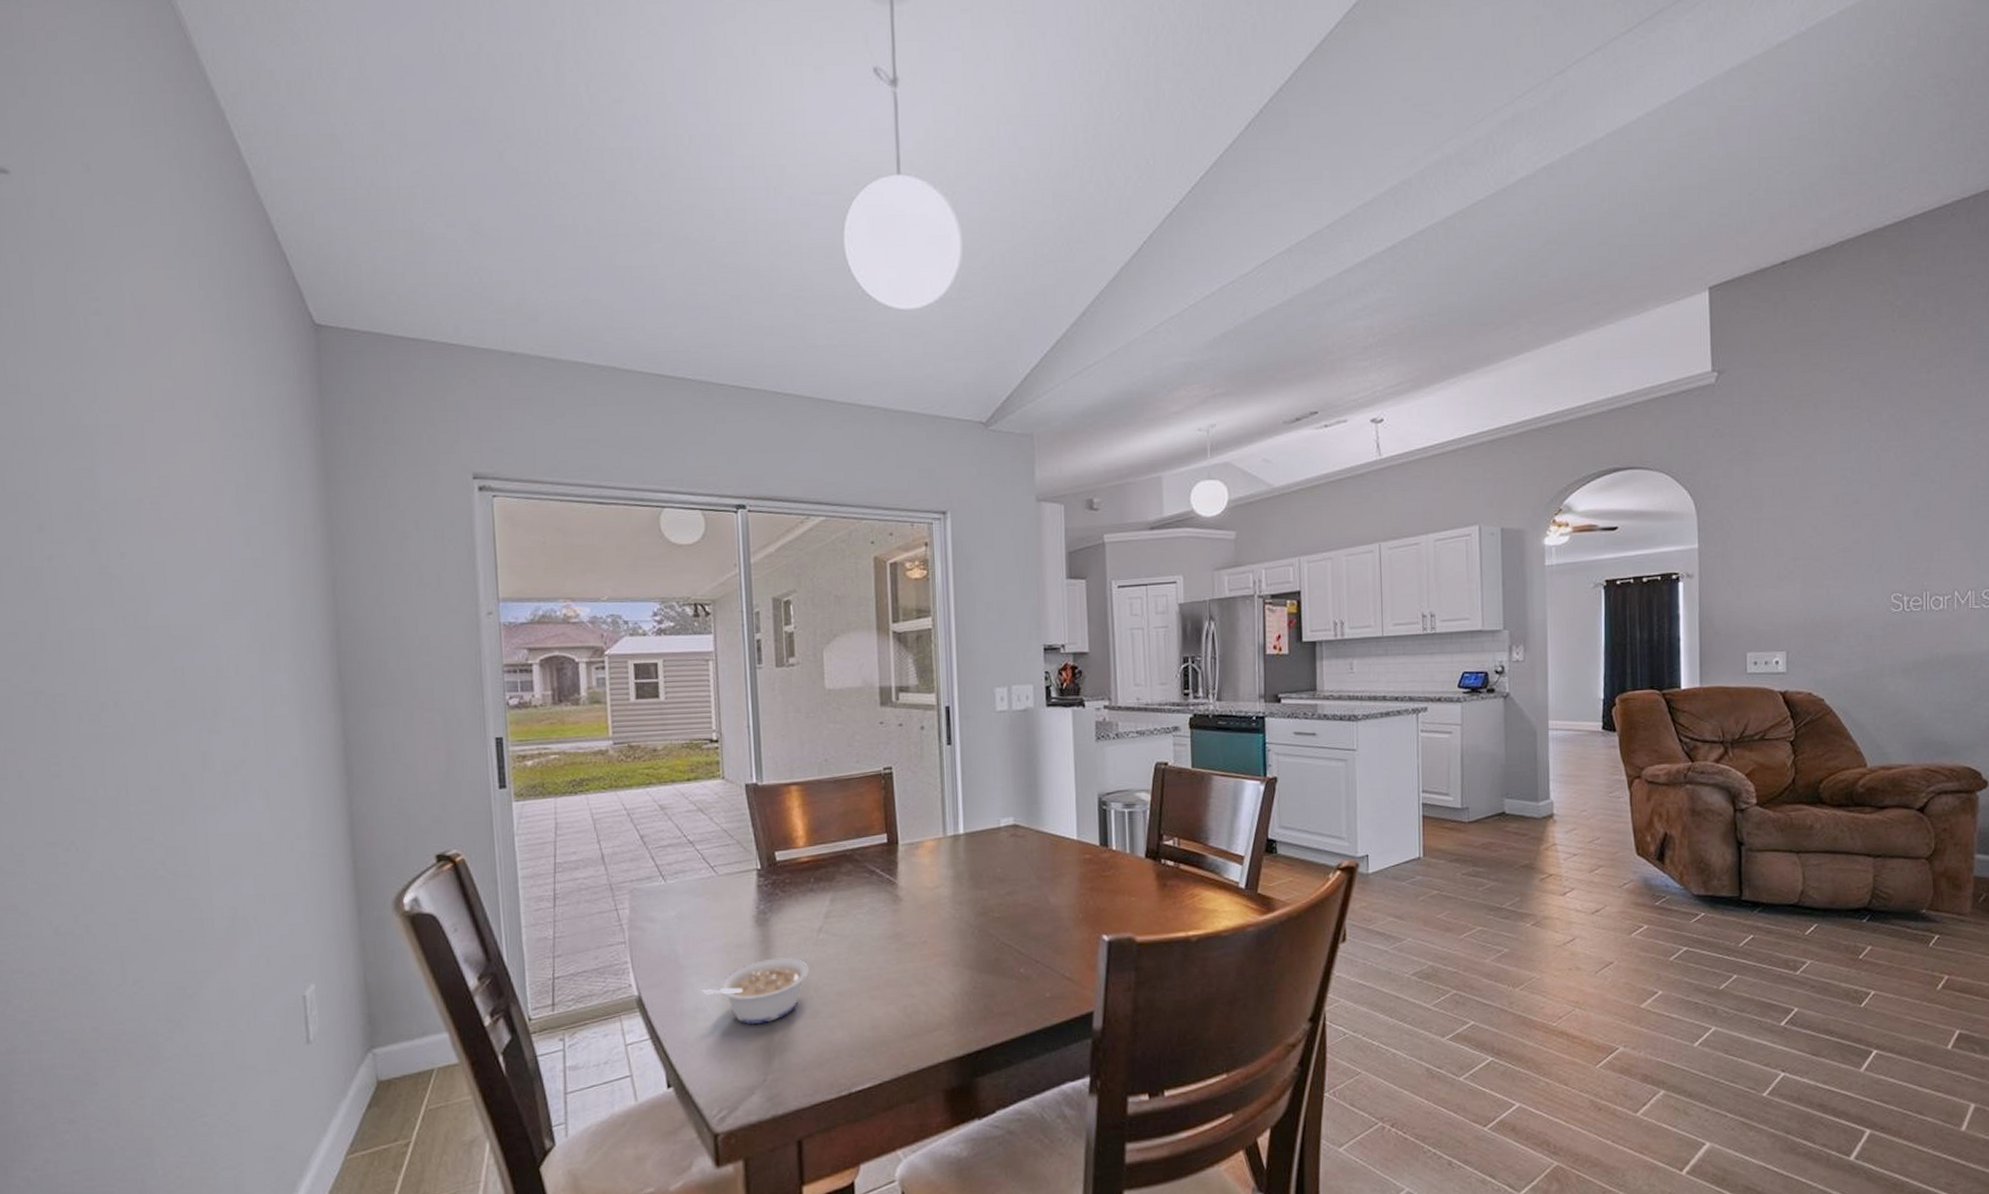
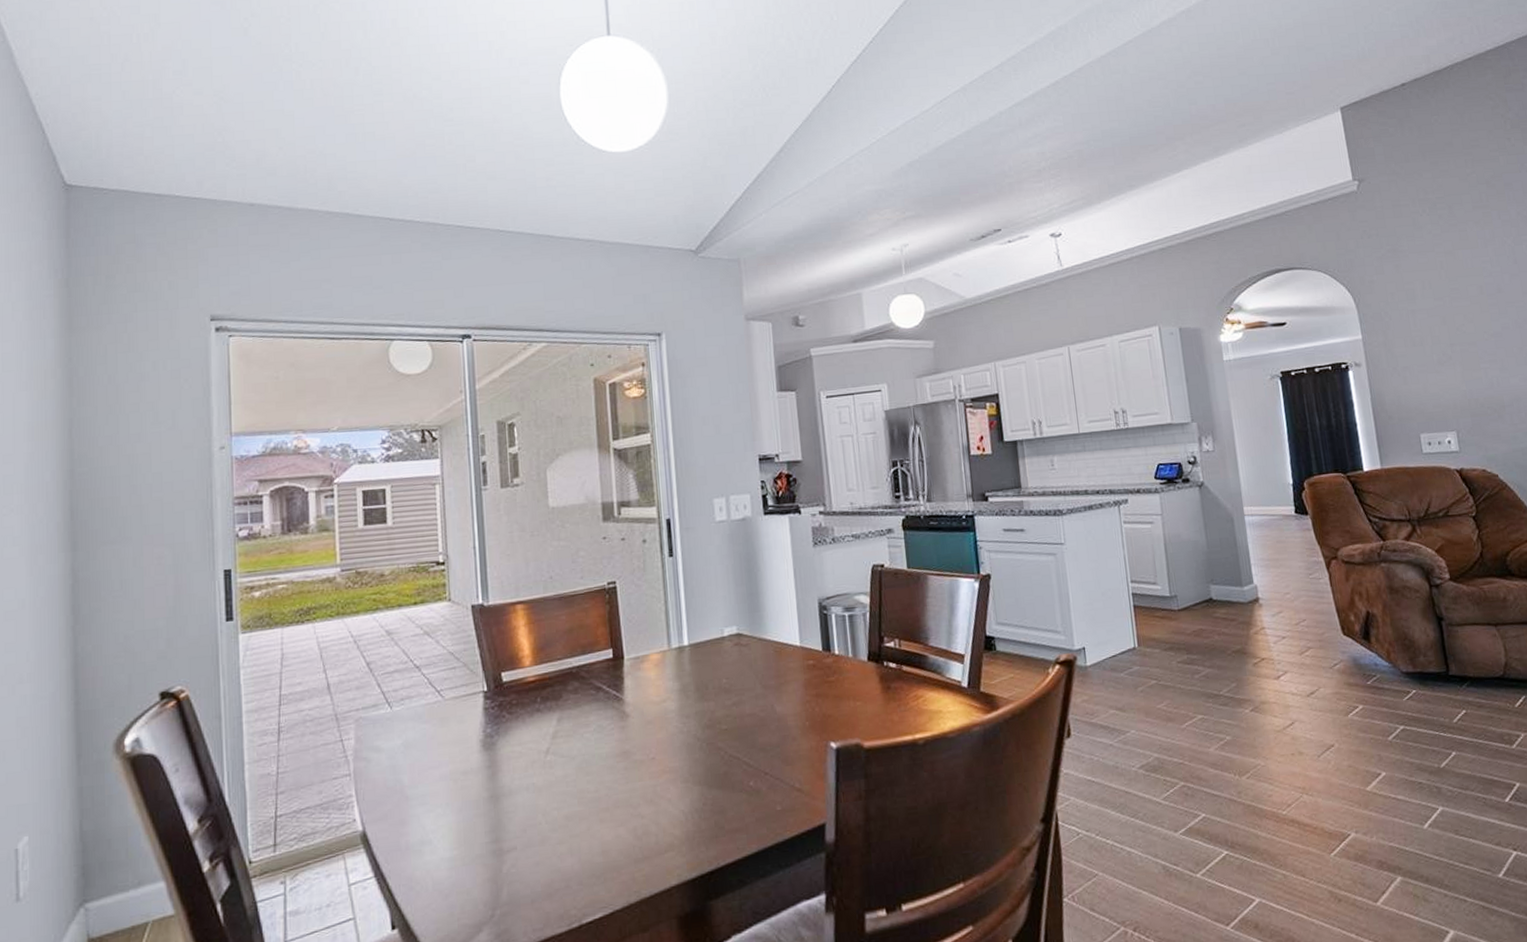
legume: present [701,957,810,1025] -> none [427,782,538,856]

